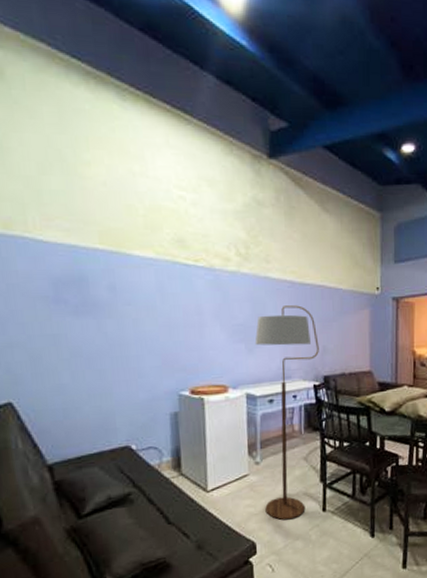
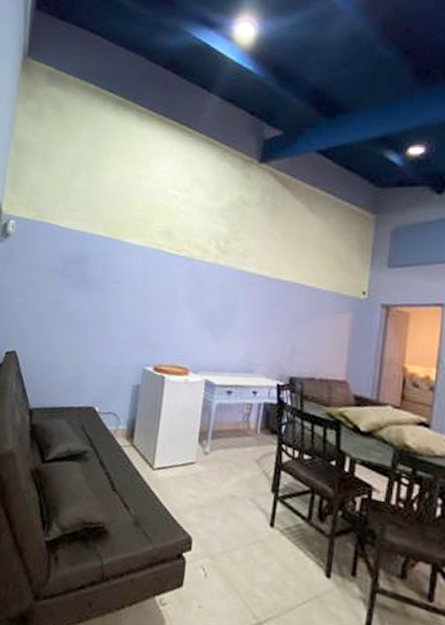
floor lamp: present [254,305,319,520] -> none [207,299,289,525]

